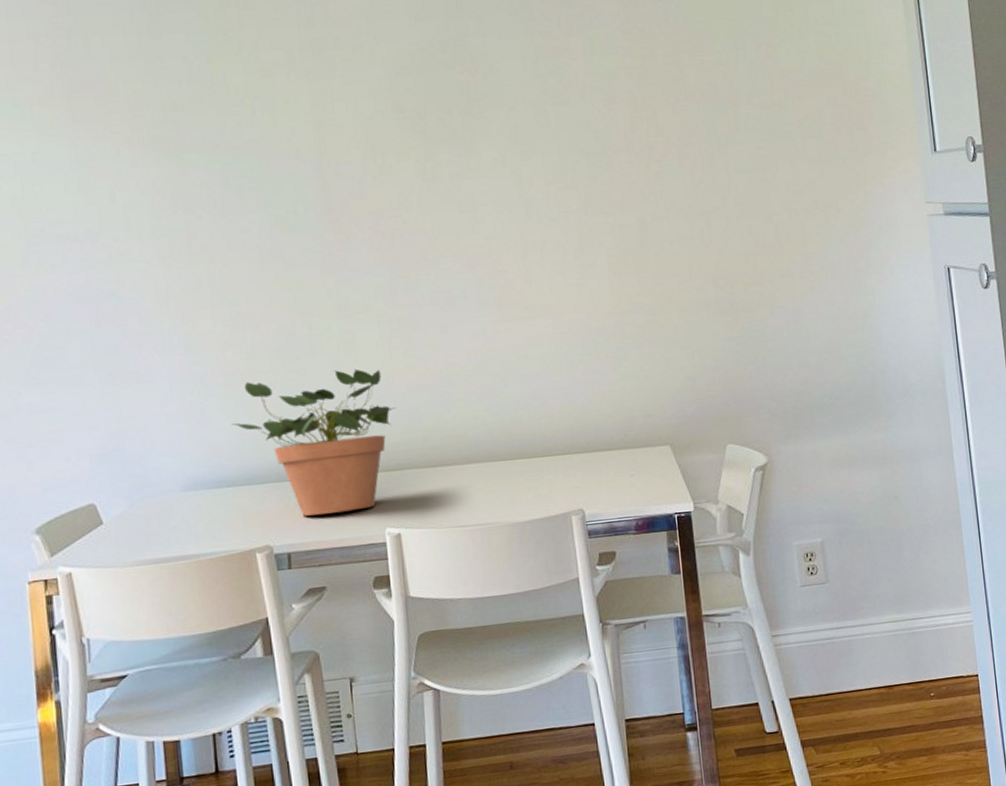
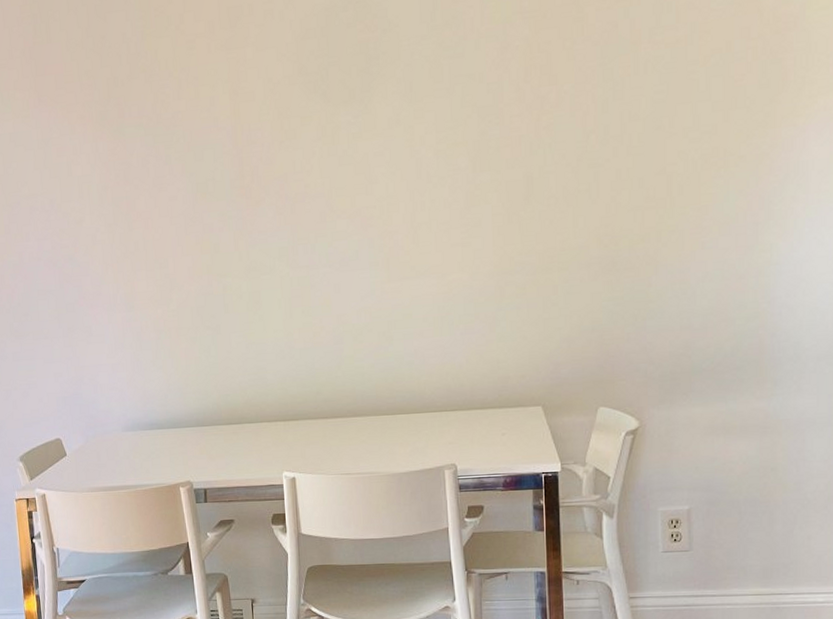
potted plant: present [232,368,396,516] -> none [162,326,294,457]

